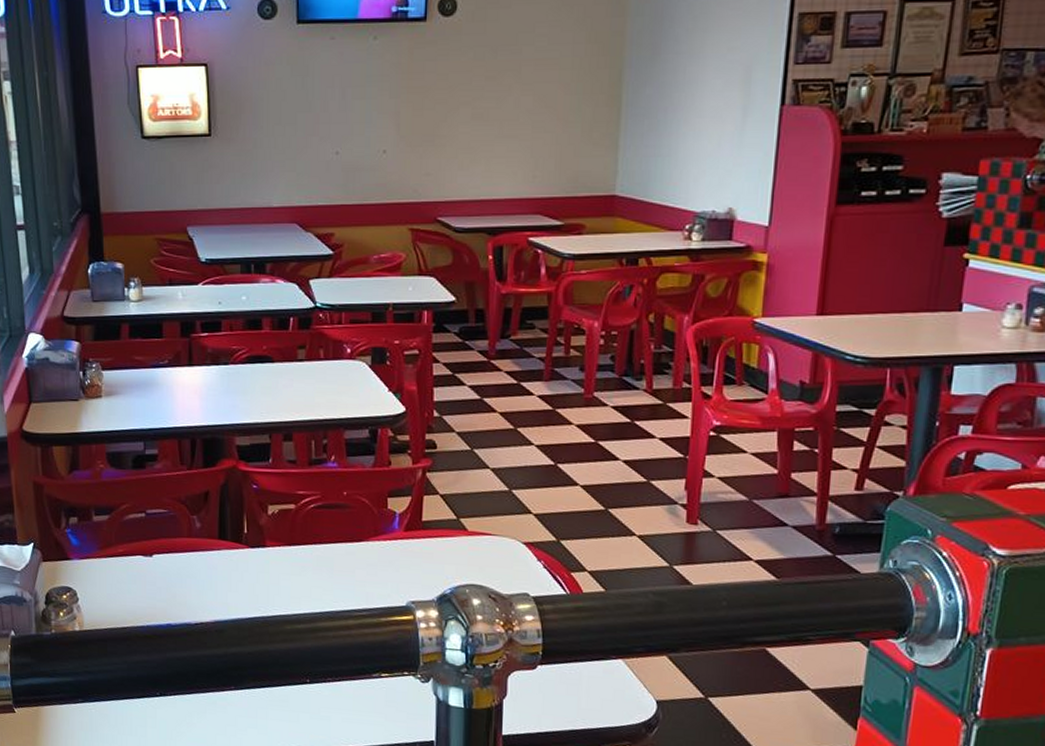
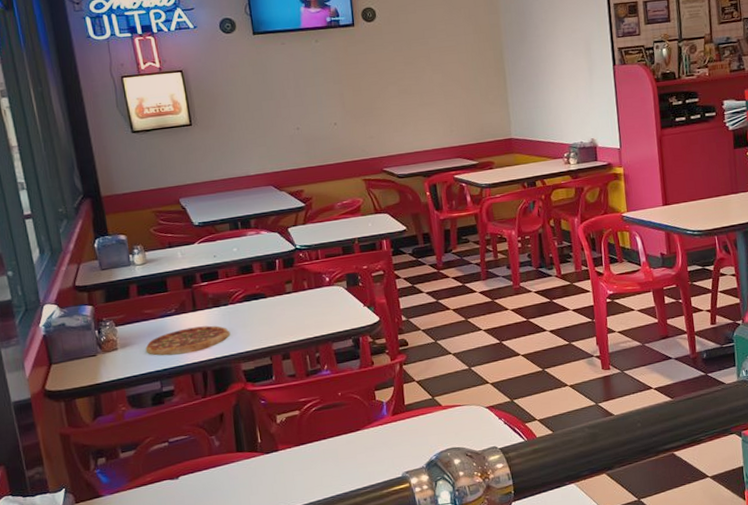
pizza: none [131,384,227,414] -> present [145,325,231,356]

